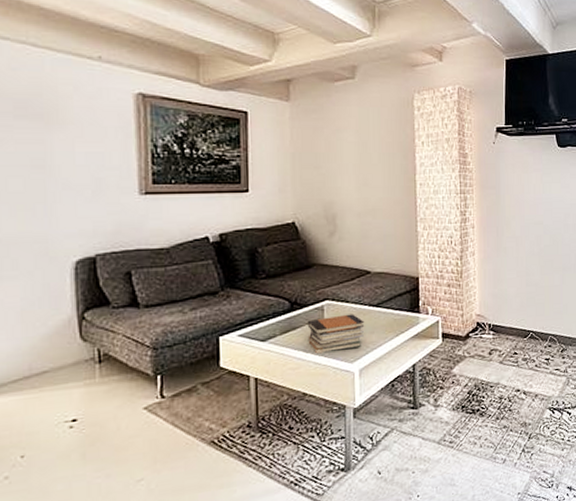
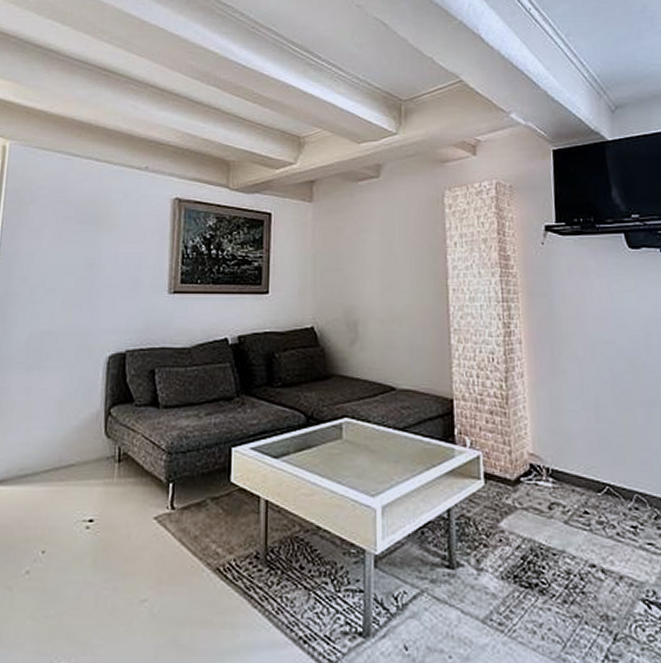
book stack: present [307,314,365,354] -> none [324,436,389,481]

